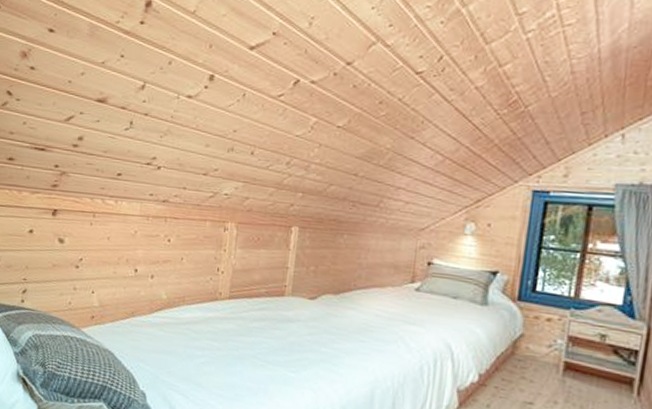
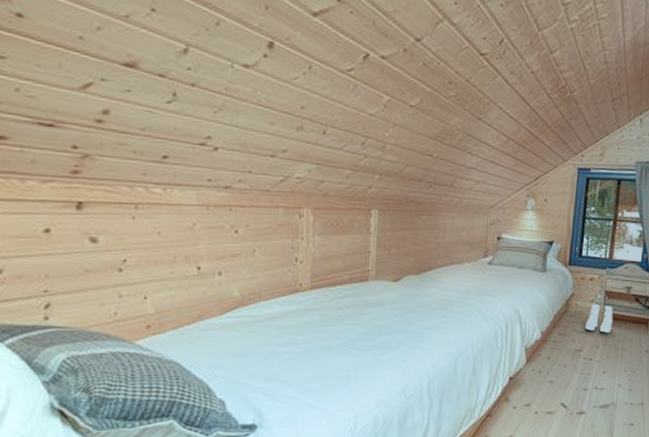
boots: none [539,350,580,389] -> present [586,304,613,333]

